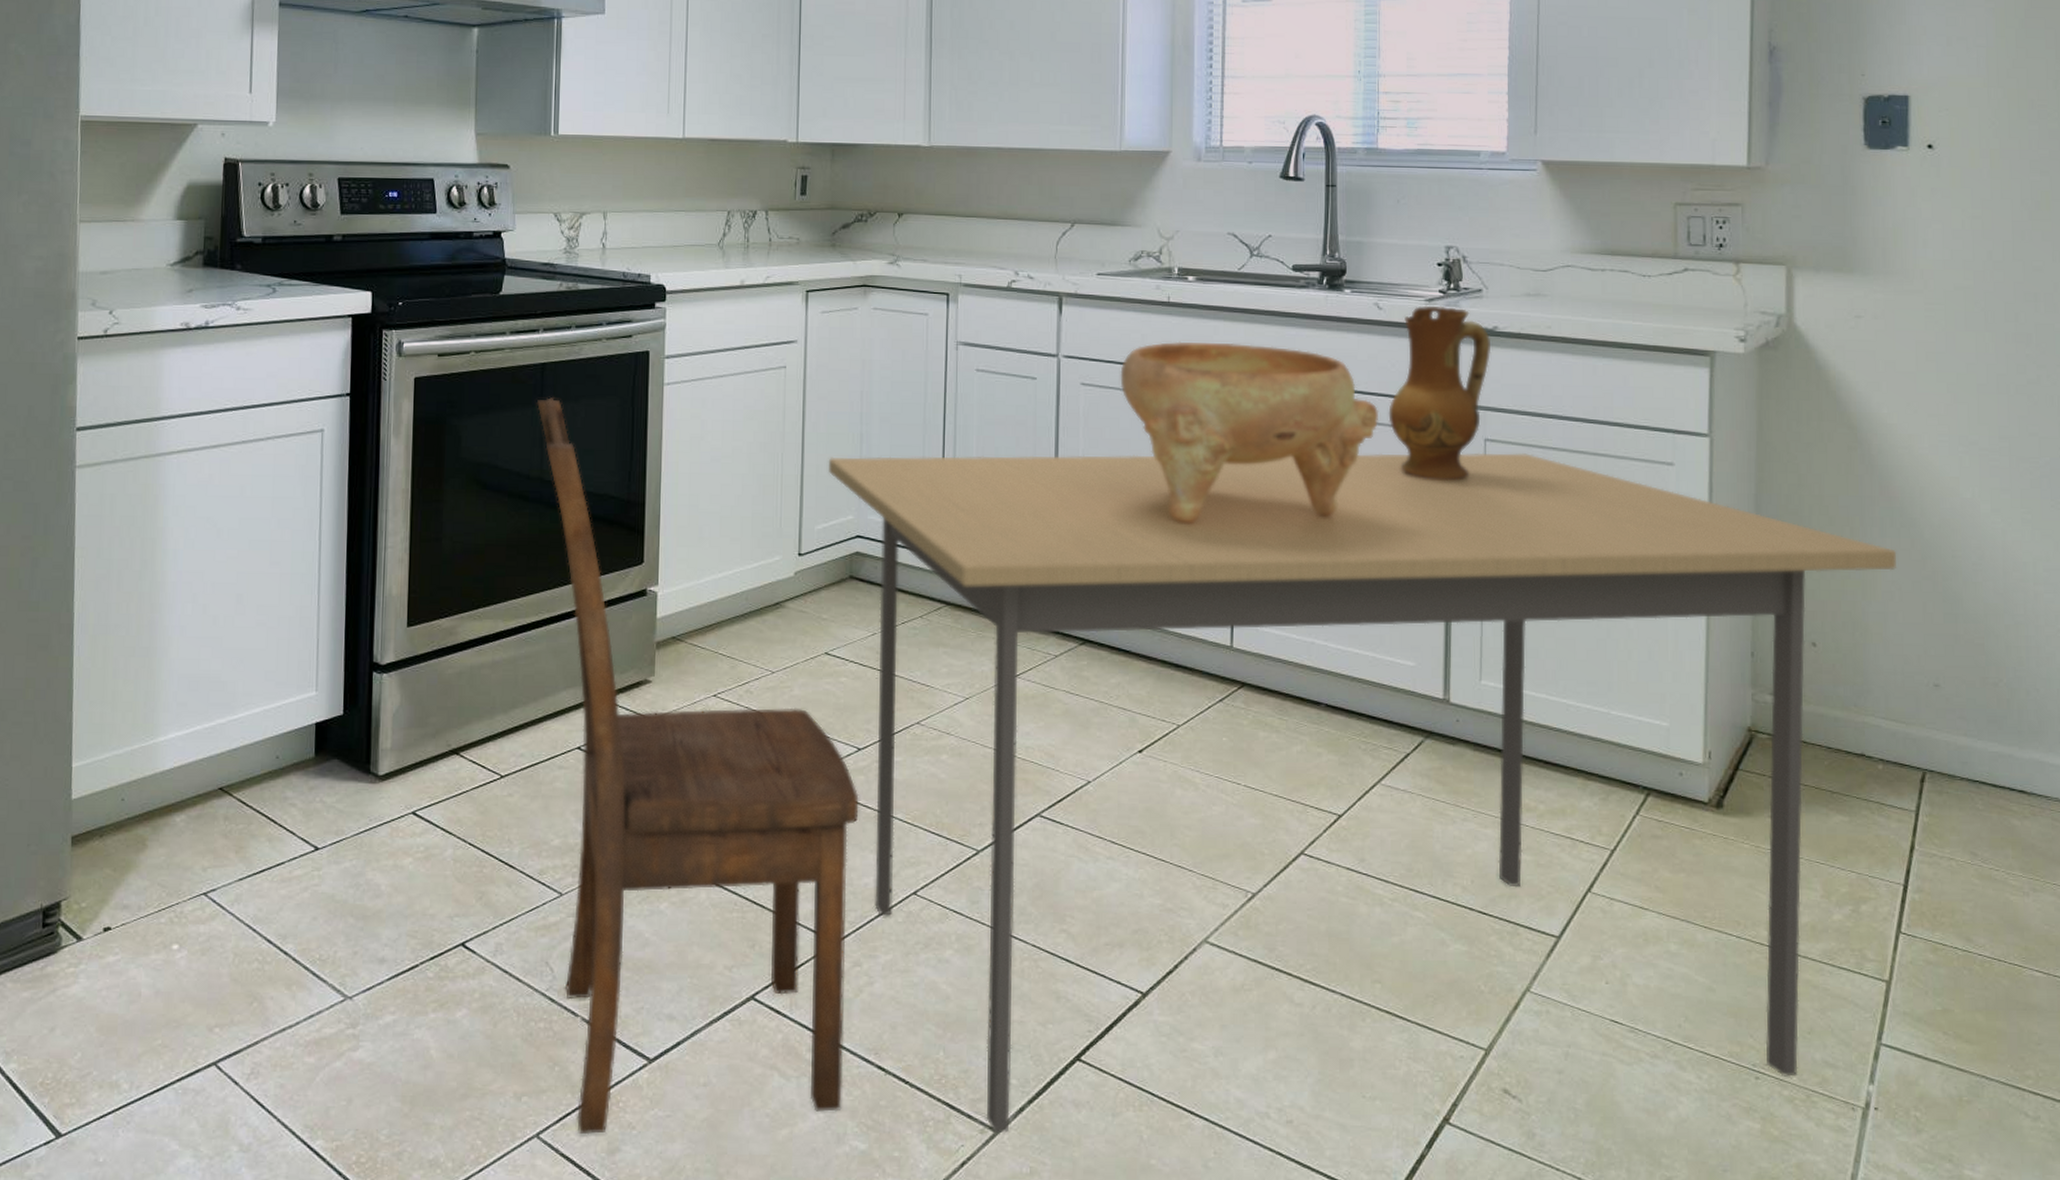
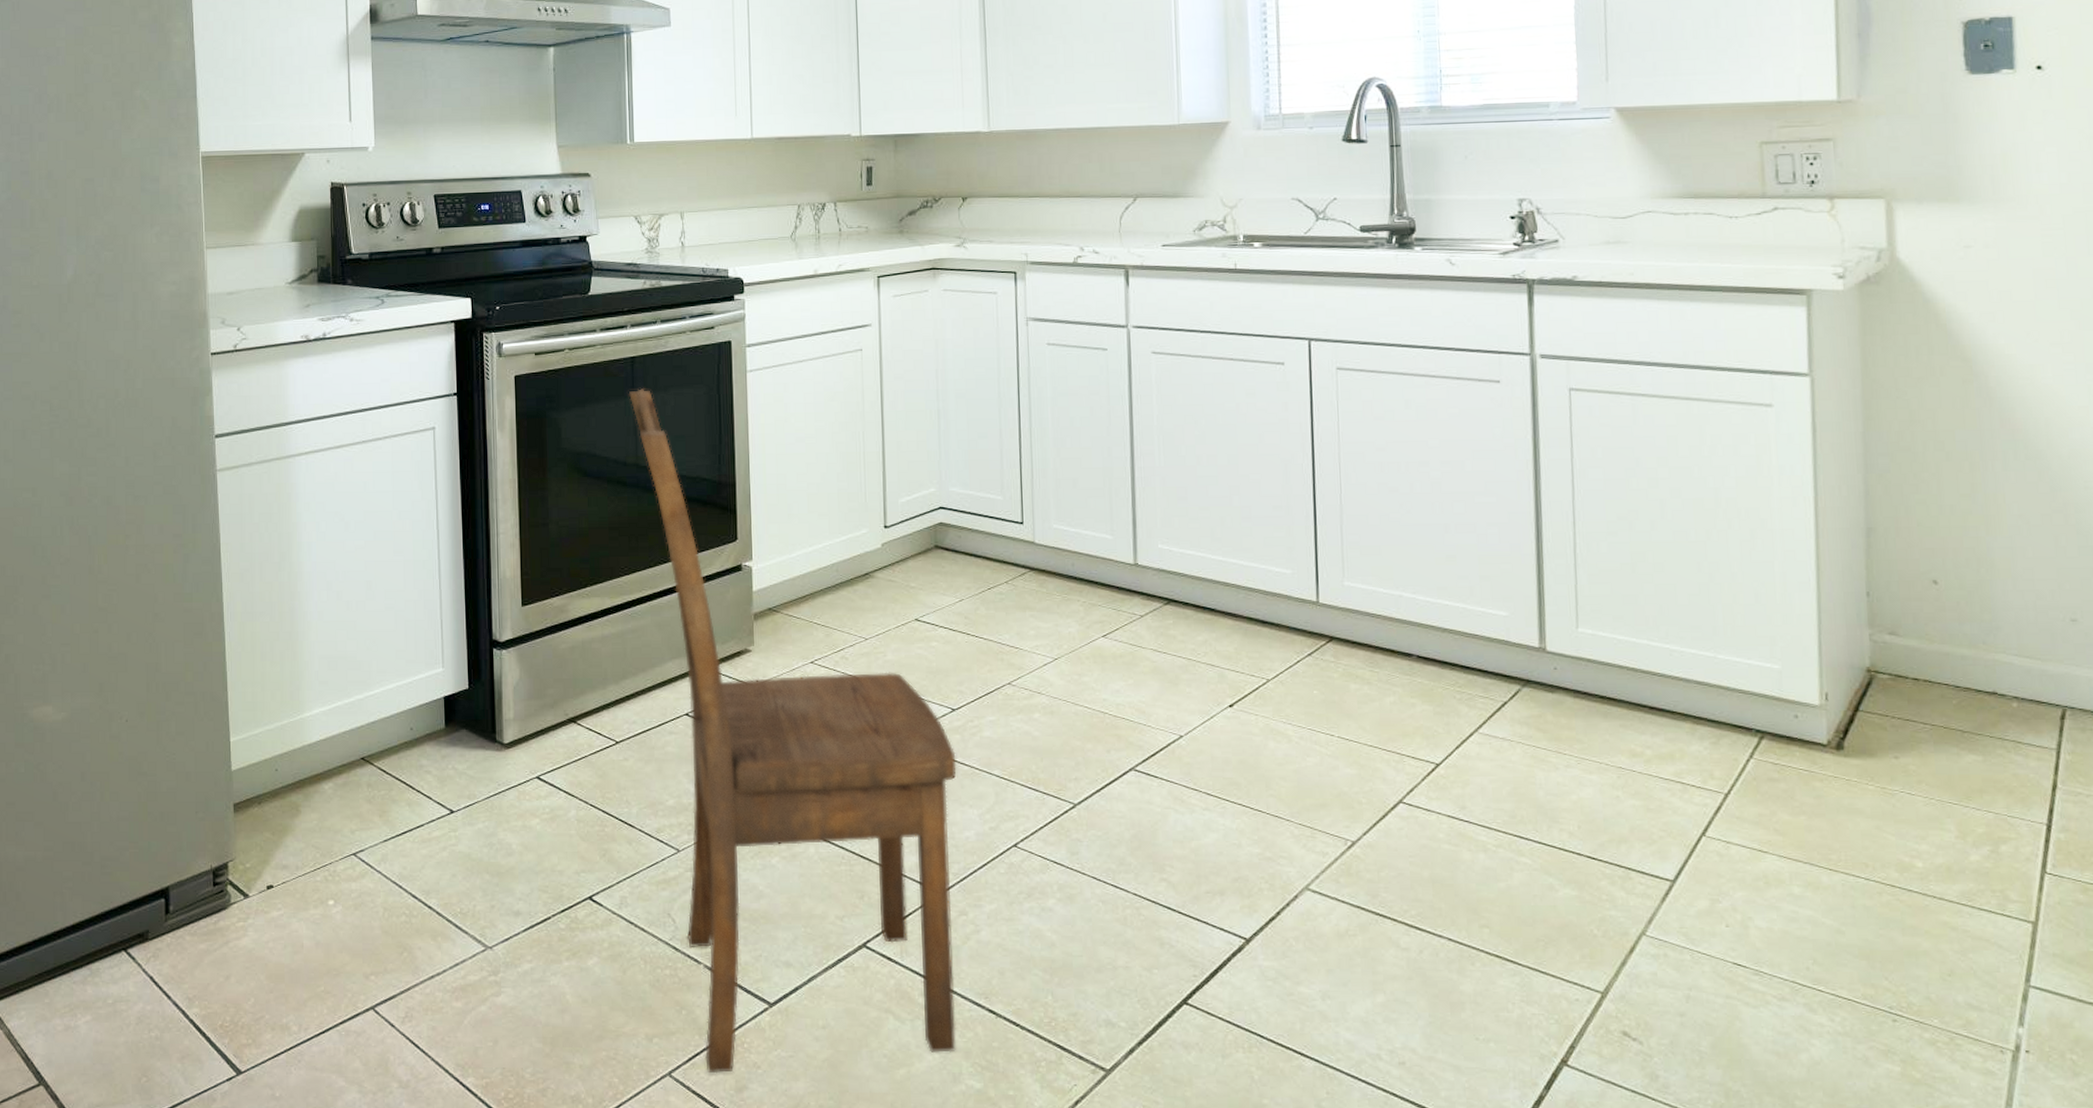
dining table: present [828,452,1897,1133] -> none [907,401,2023,1073]
decorative bowl: present [1120,341,1379,523] -> none [1190,306,1457,484]
ceramic jug: present [1388,305,1492,481] -> none [1467,258,1572,432]

